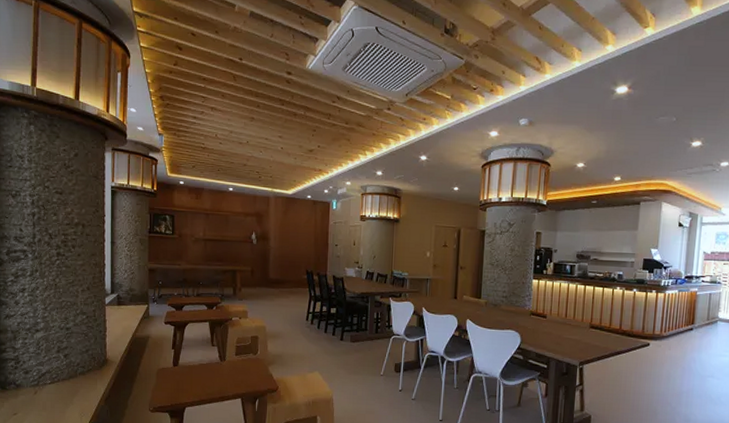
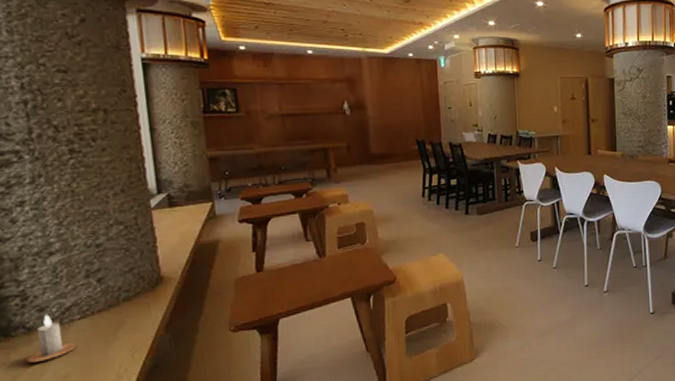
candle: none [13,377,46,412] -> present [25,315,77,363]

